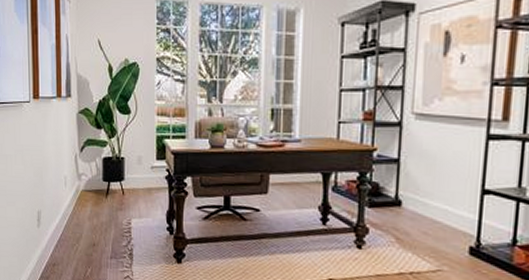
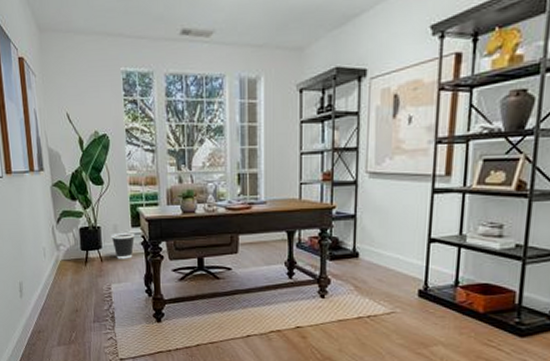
wastebasket: none [134,164,159,193] -> present [111,232,135,259]

